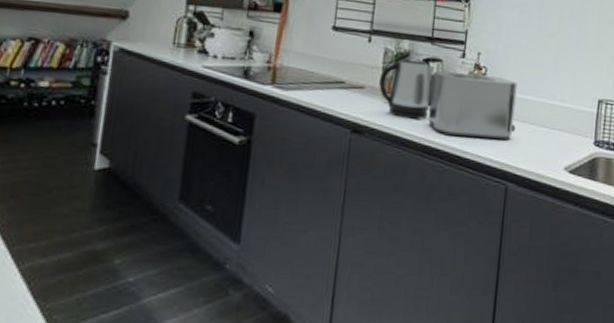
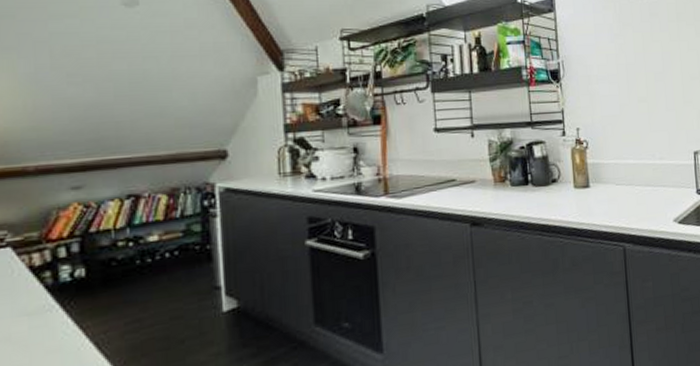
kettle: present [379,58,434,120] -> none [488,145,540,203]
toaster: present [427,70,517,141] -> none [538,147,624,212]

